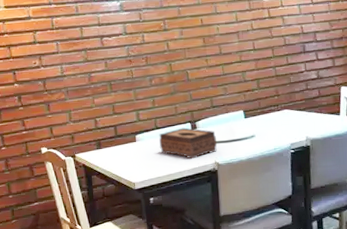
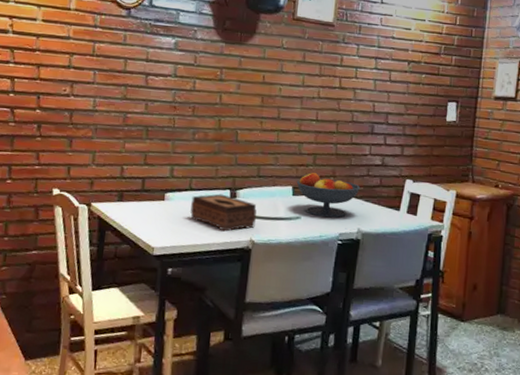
fruit bowl: none [246,95,303,132] -> present [296,172,361,218]

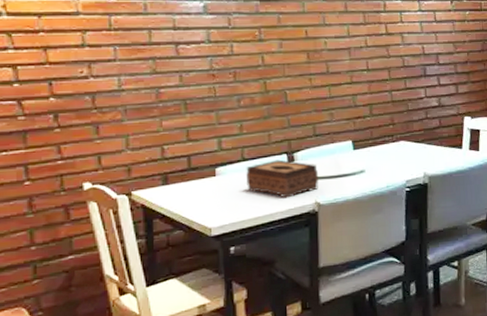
fruit bowl: present [296,172,361,218] -> none [355,123,421,167]

